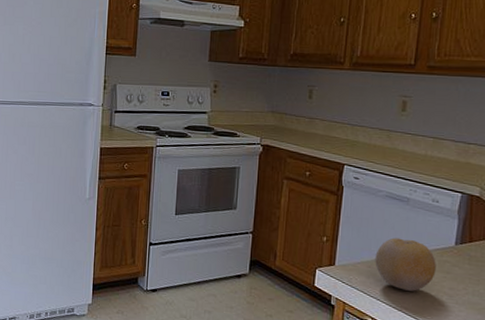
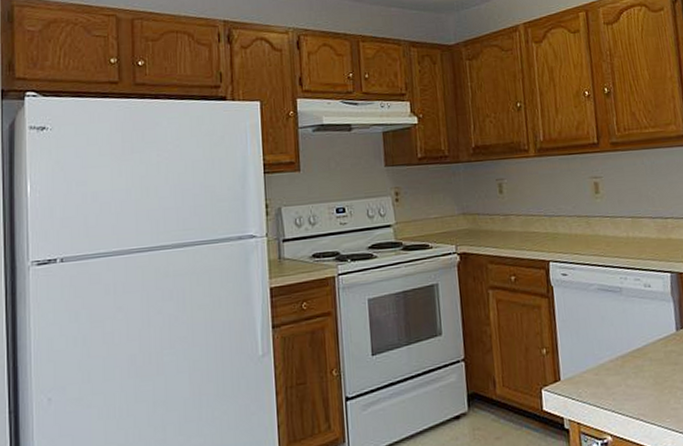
fruit: present [375,237,436,291] -> none [600,334,664,394]

